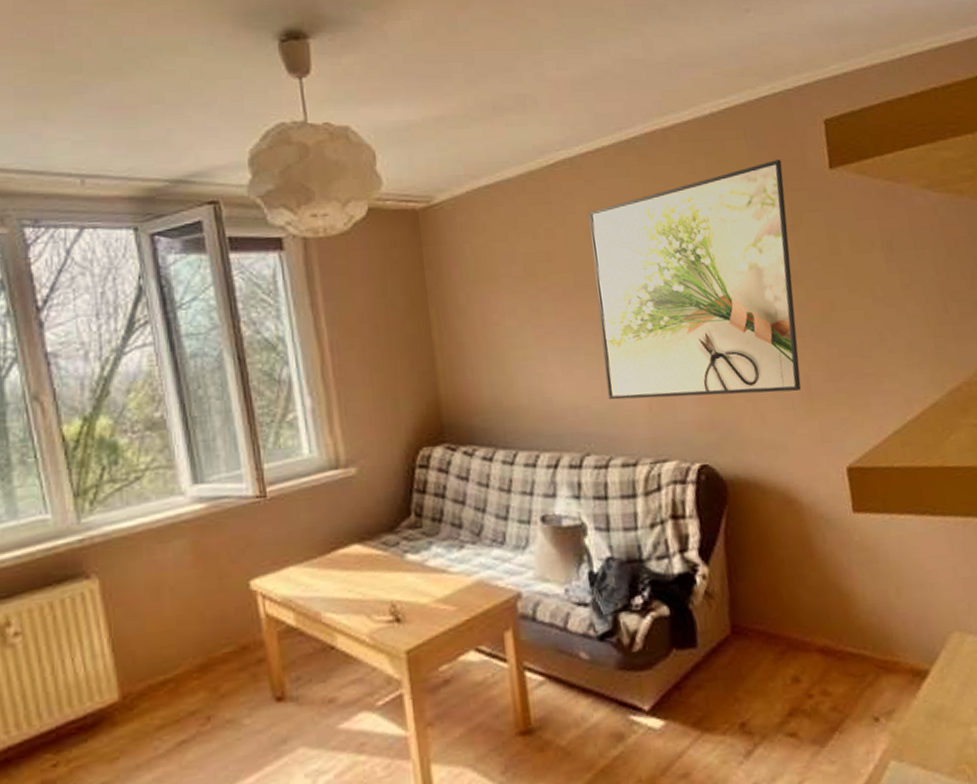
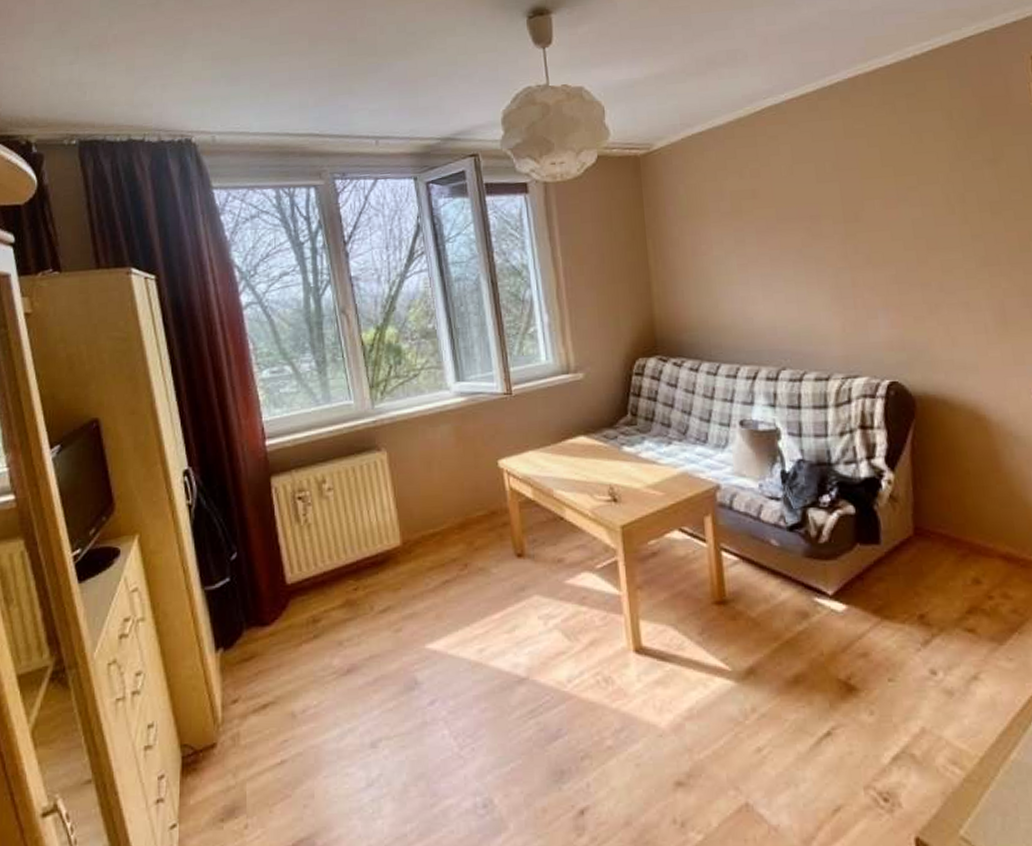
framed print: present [588,160,801,400] -> none [791,97,995,321]

